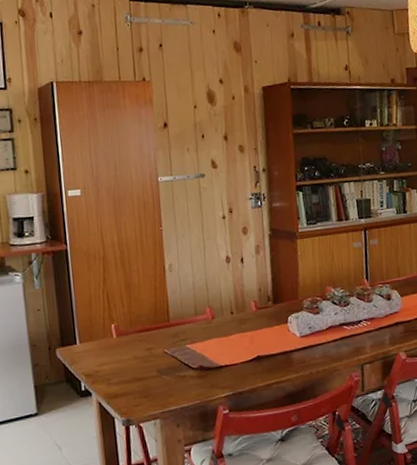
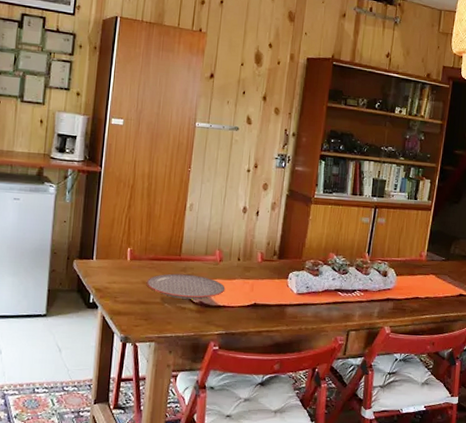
plate: none [138,338,224,368] -> present [146,273,226,300]

